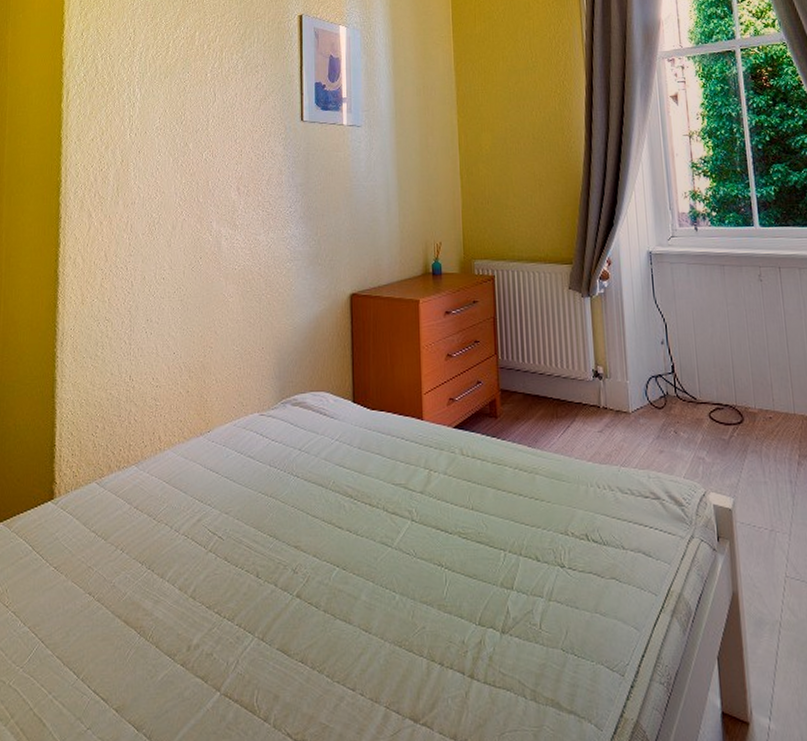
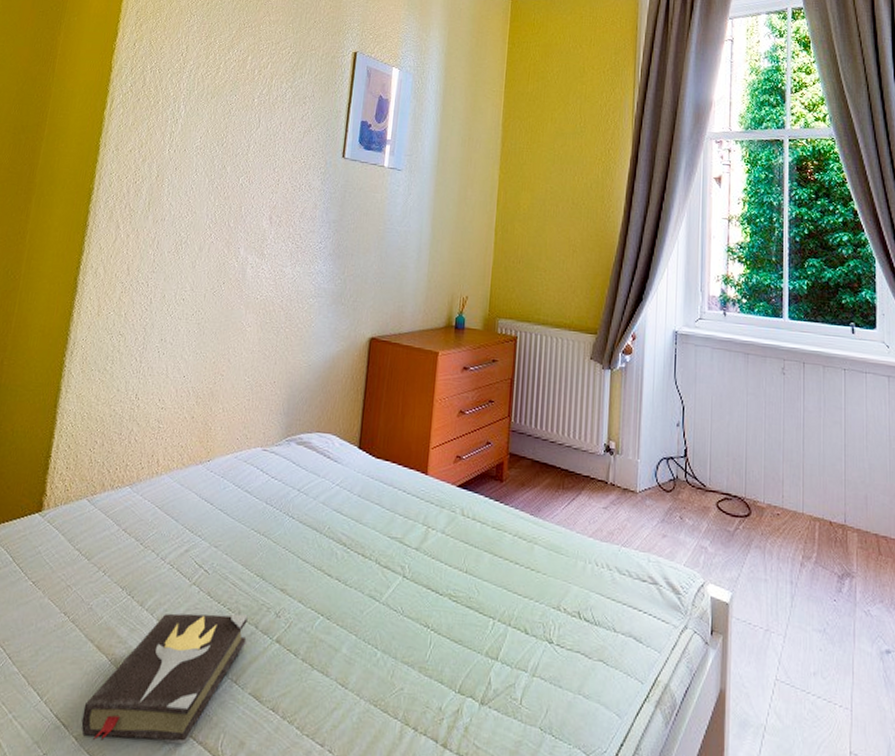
hardback book: none [119,574,268,711] -> present [81,613,248,745]

